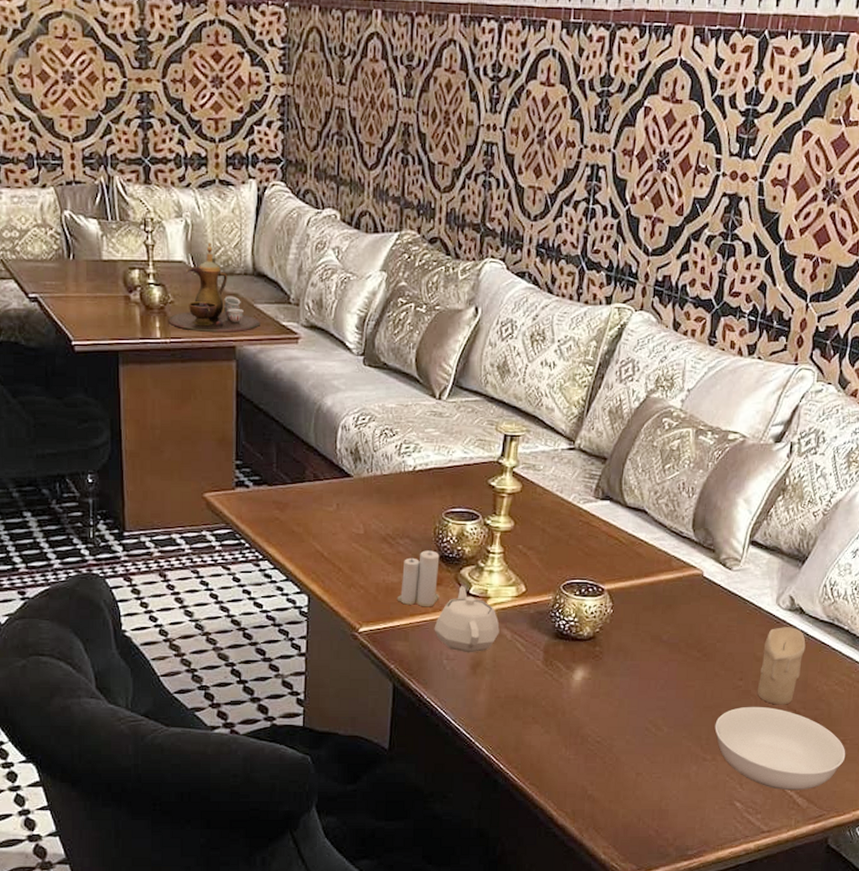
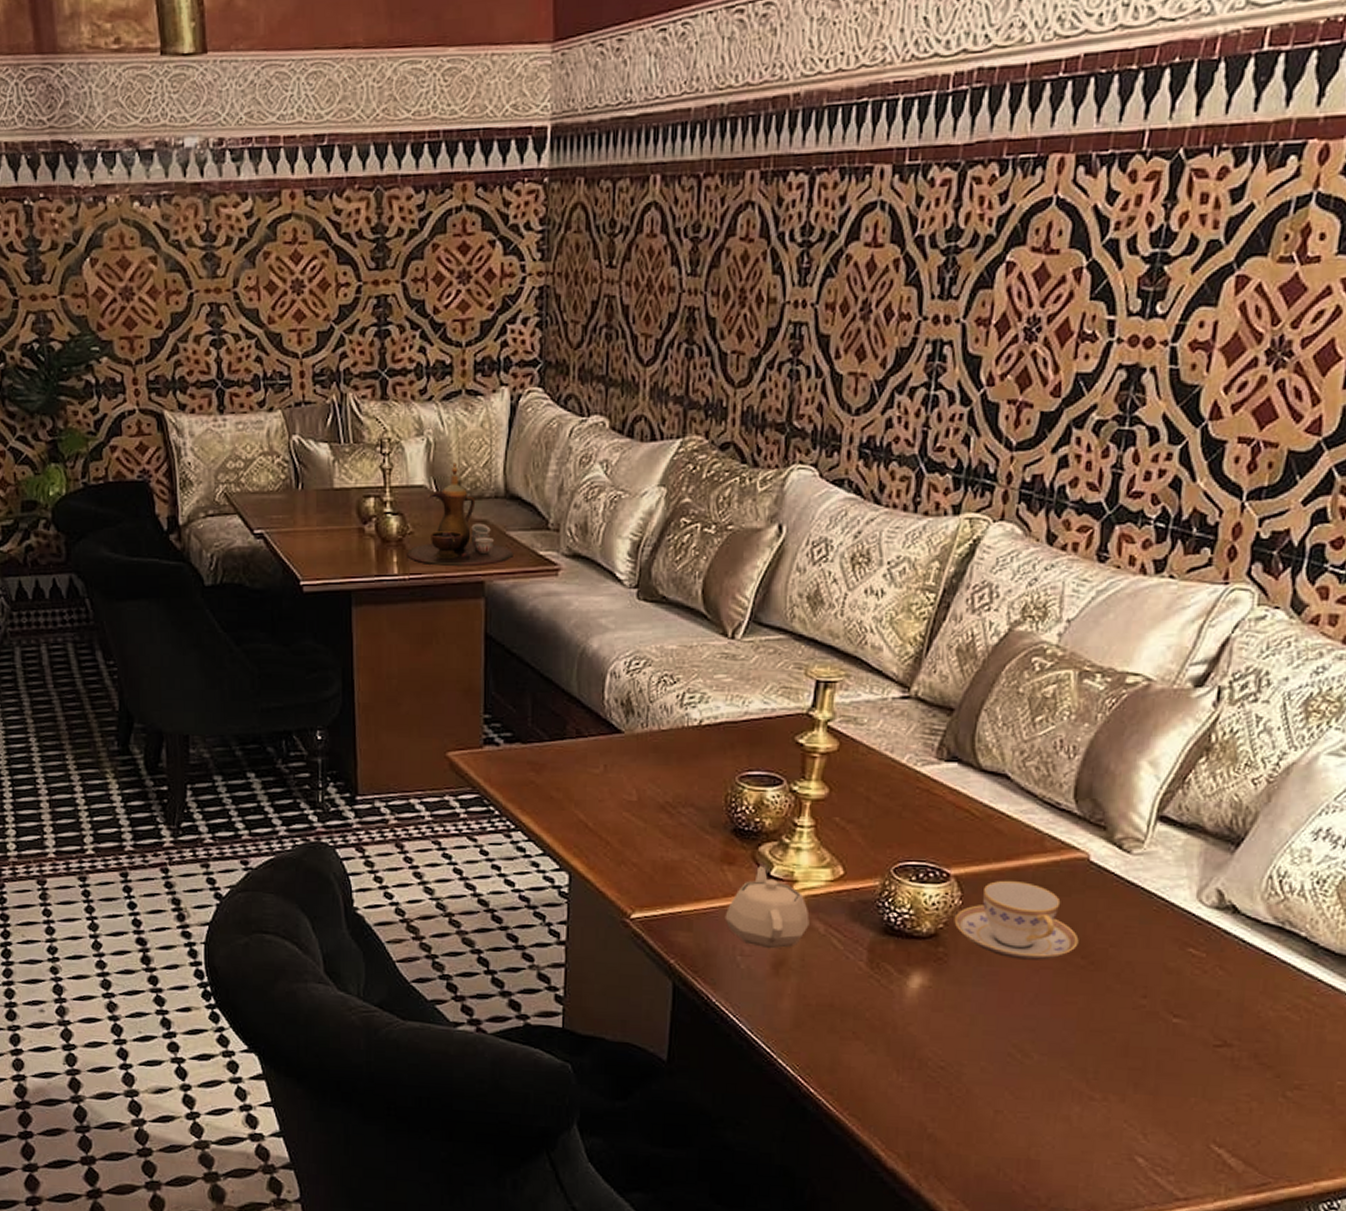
candle: present [397,548,440,607] -> none [678,819,732,891]
teacup: none [607,592,696,654] -> present [954,880,1079,960]
bowl: present [715,706,846,791] -> none [1106,1032,1303,1149]
candle: present [757,627,806,705] -> none [1168,930,1242,1034]

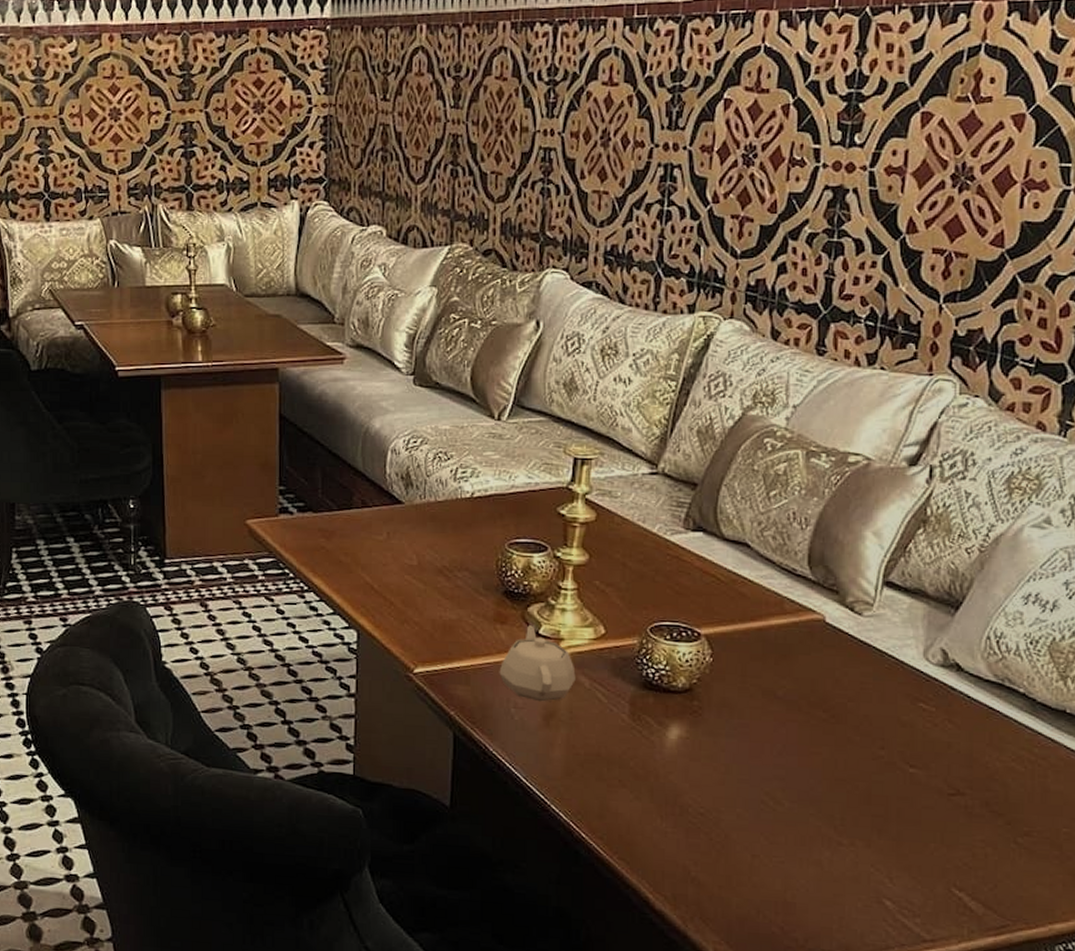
tea set: present [407,462,513,567] -> none [210,265,304,356]
teacup: present [954,880,1079,960] -> none [706,639,820,714]

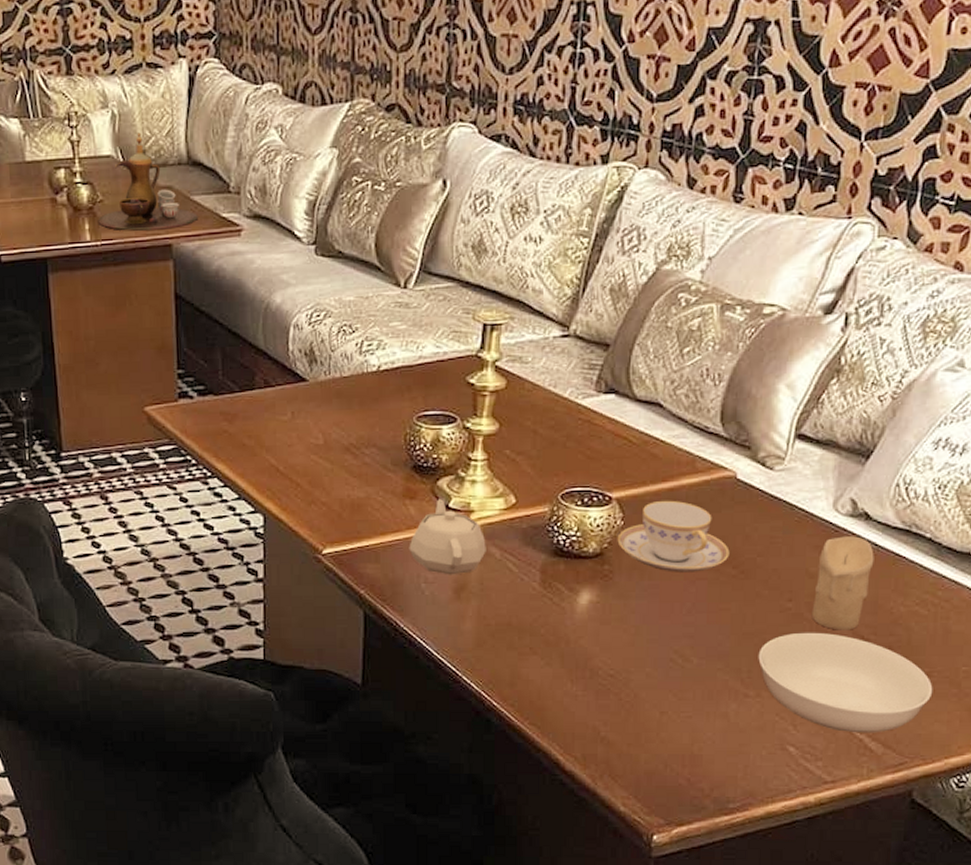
tea set: none [210,265,304,356] -> present [98,132,198,232]
teacup: none [706,639,820,714] -> present [617,500,730,572]
bowl: none [851,781,1033,892] -> present [758,632,933,733]
candle: none [905,686,967,783] -> present [811,536,874,630]

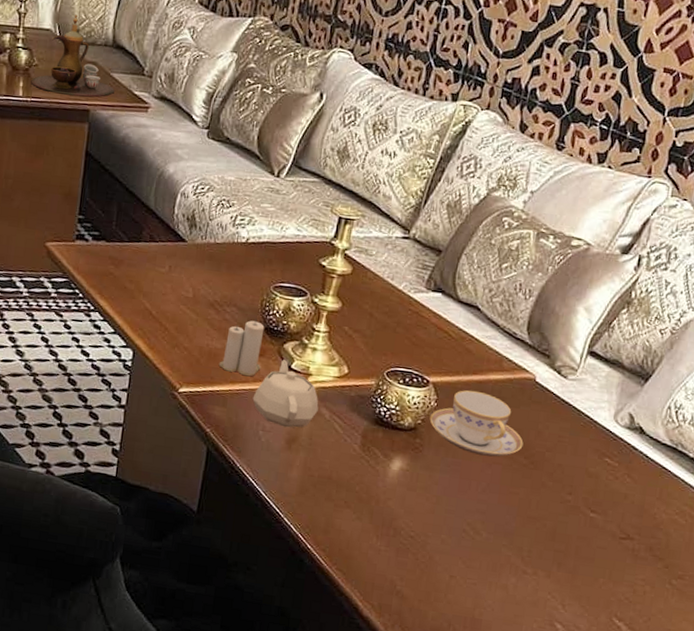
candle: none [364,457,414,524] -> present [218,319,265,377]
bowl: present [758,632,933,733] -> none [538,523,684,623]
candle: present [811,536,874,630] -> none [587,444,645,528]

